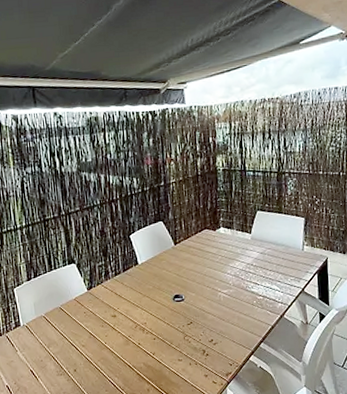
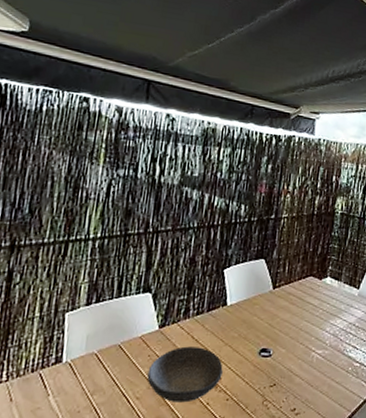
bowl: none [86,300,147,346] -> present [146,346,223,403]

